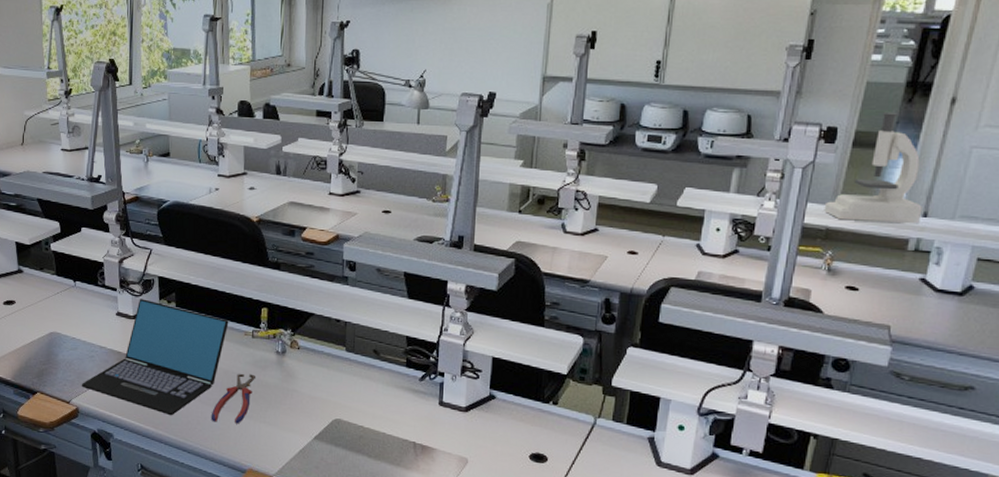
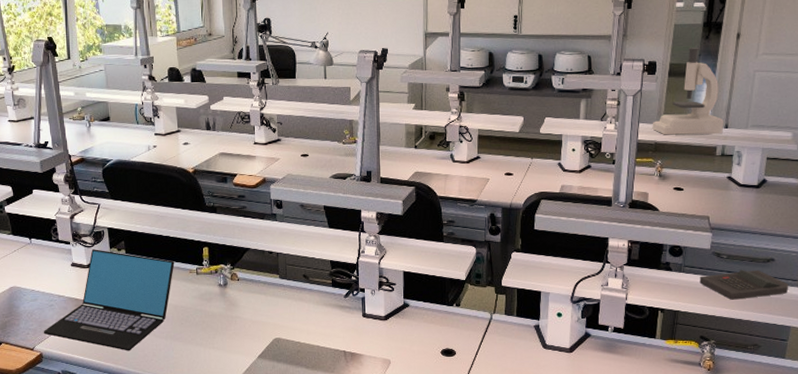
pliers: present [210,374,257,424] -> none [165,306,203,353]
calculator: none [869,395,992,434] -> present [699,269,789,300]

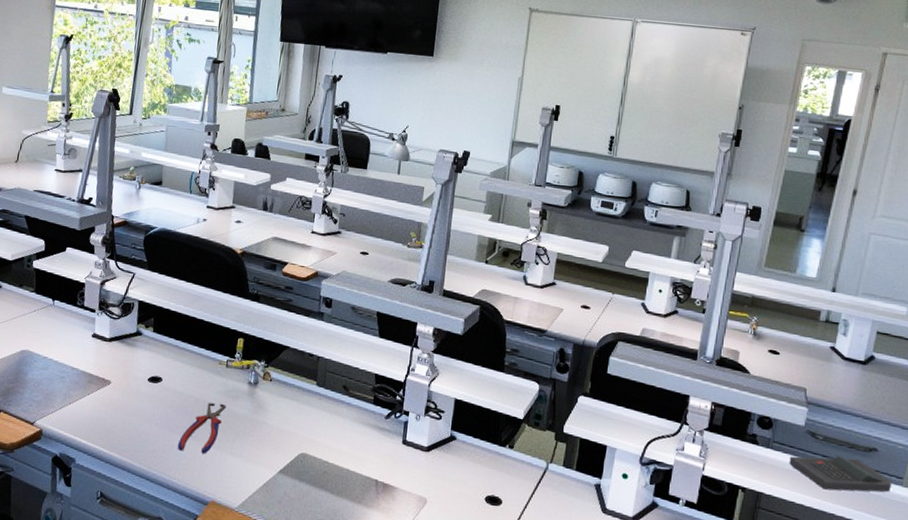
laptop: present [43,249,175,351] -> none [47,322,205,443]
pliers: none [165,306,203,353] -> present [177,403,227,454]
microscope: present [652,47,724,135] -> none [750,197,832,298]

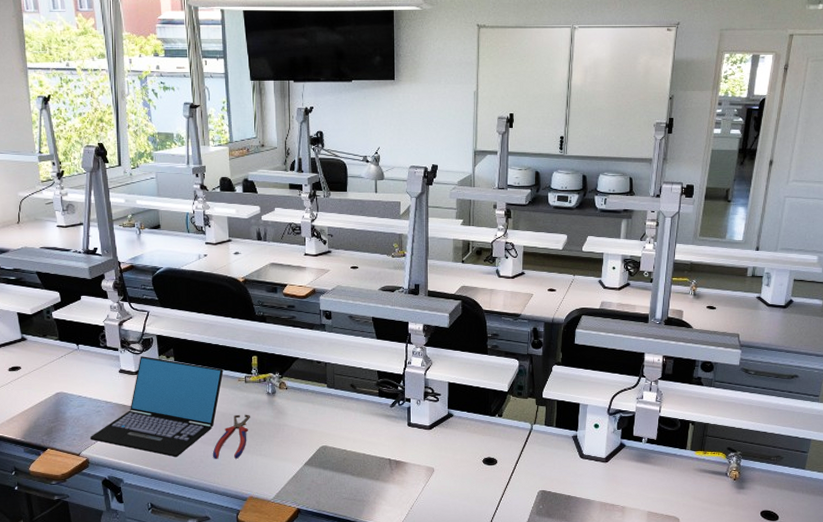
laptop: none [47,322,205,443] -> present [89,356,224,458]
calculator: present [789,455,892,492] -> none [728,384,811,414]

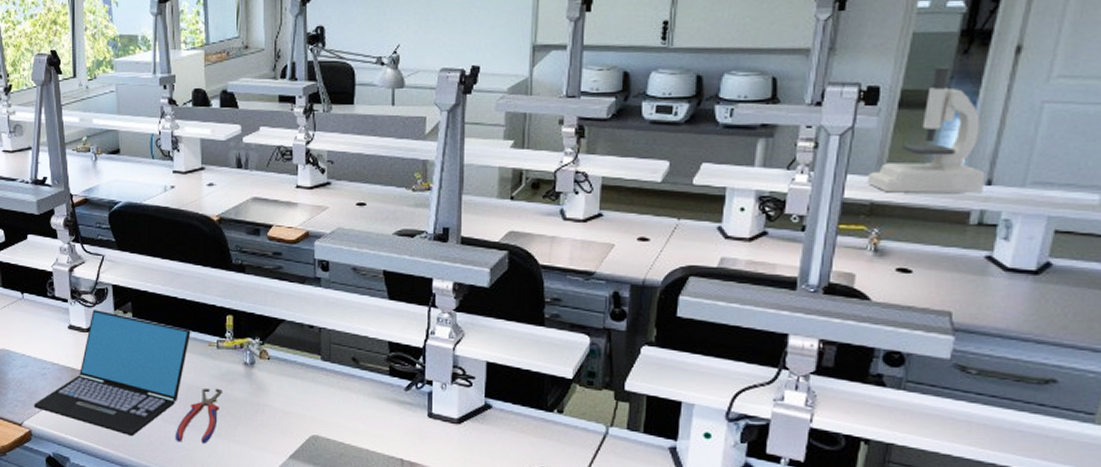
microscope: none [688,172,755,257] -> present [867,65,986,194]

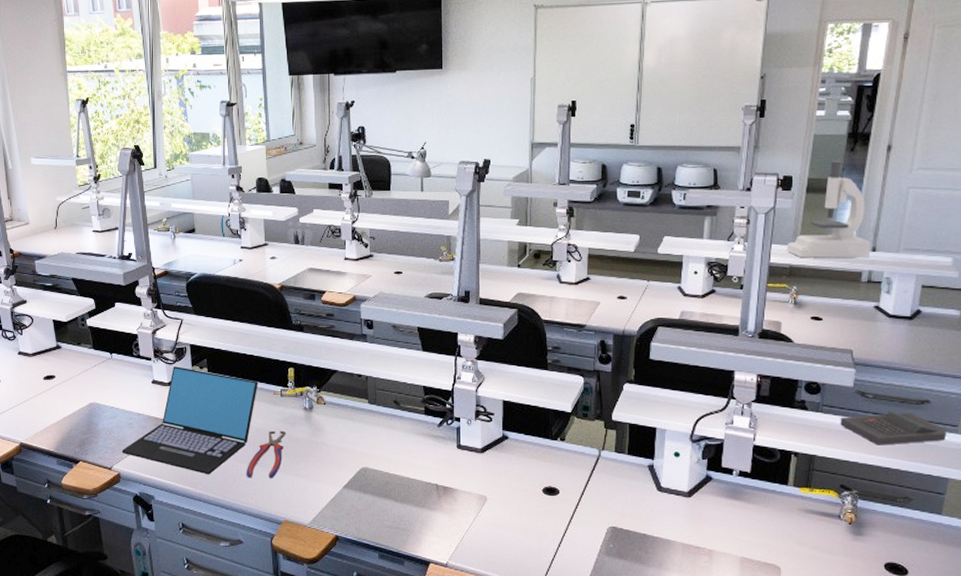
calculator: none [929,391,1079,435] -> present [840,411,947,445]

